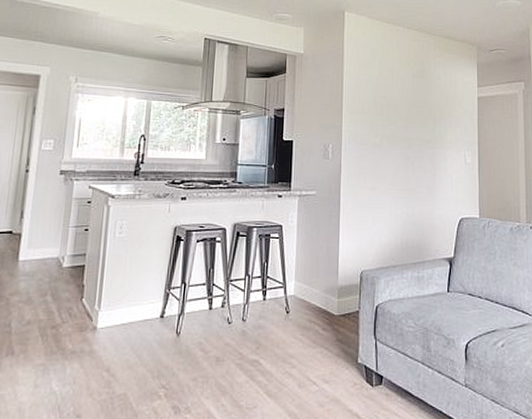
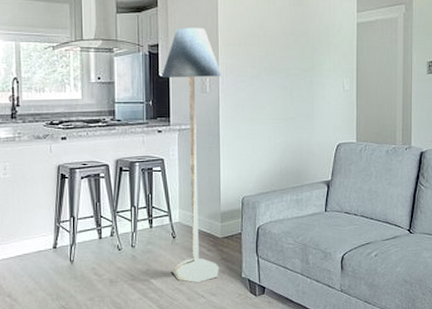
floor lamp: none [283,94,345,367] -> present [161,28,222,283]

